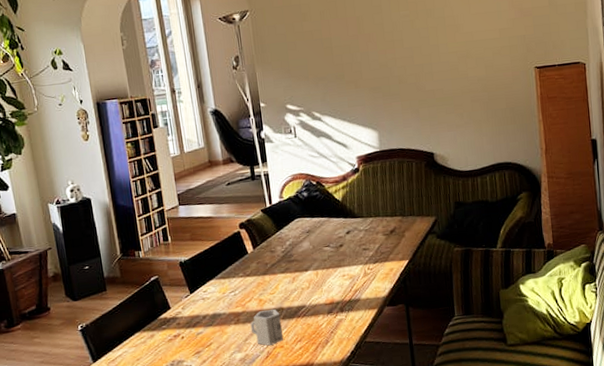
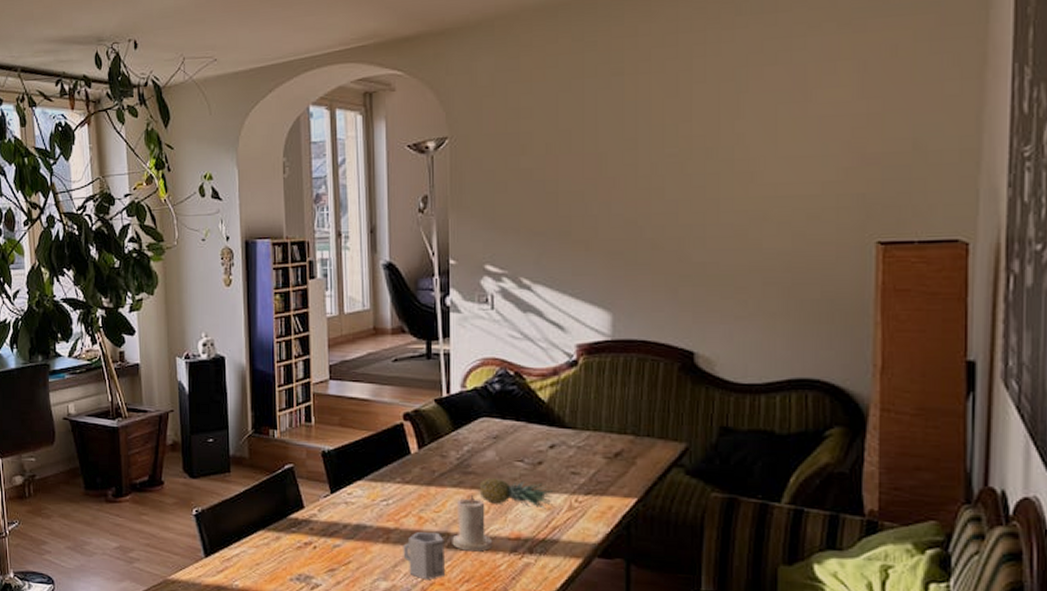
candle: none [285,276,315,319] -> present [452,494,493,552]
fruit: none [300,260,353,281] -> present [479,478,554,509]

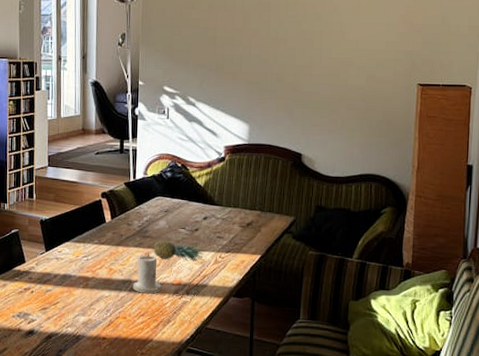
cup: present [403,532,446,580] -> none [97,280,128,315]

